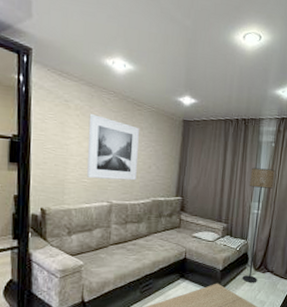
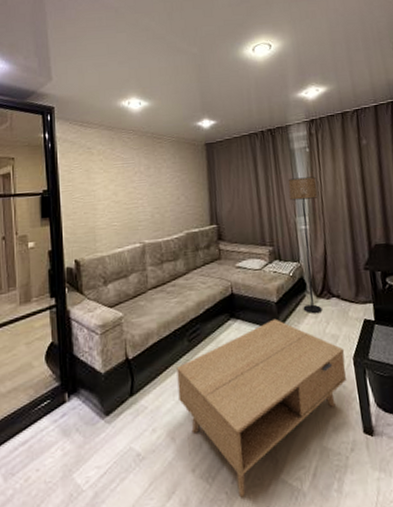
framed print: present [87,113,139,181] -> none [112,155,166,221]

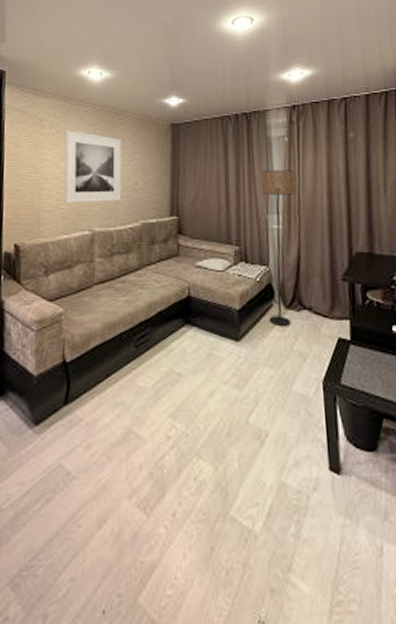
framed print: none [112,155,166,221] -> present [64,129,121,204]
coffee table: present [176,318,346,498] -> none [119,329,314,534]

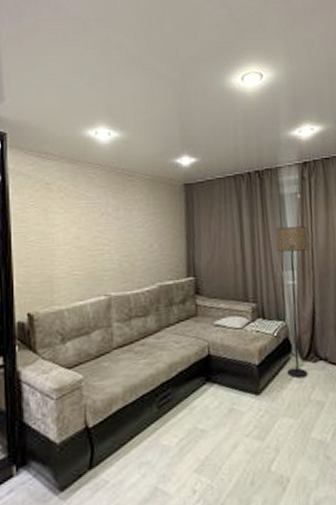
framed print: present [64,129,121,204] -> none [74,193,136,270]

